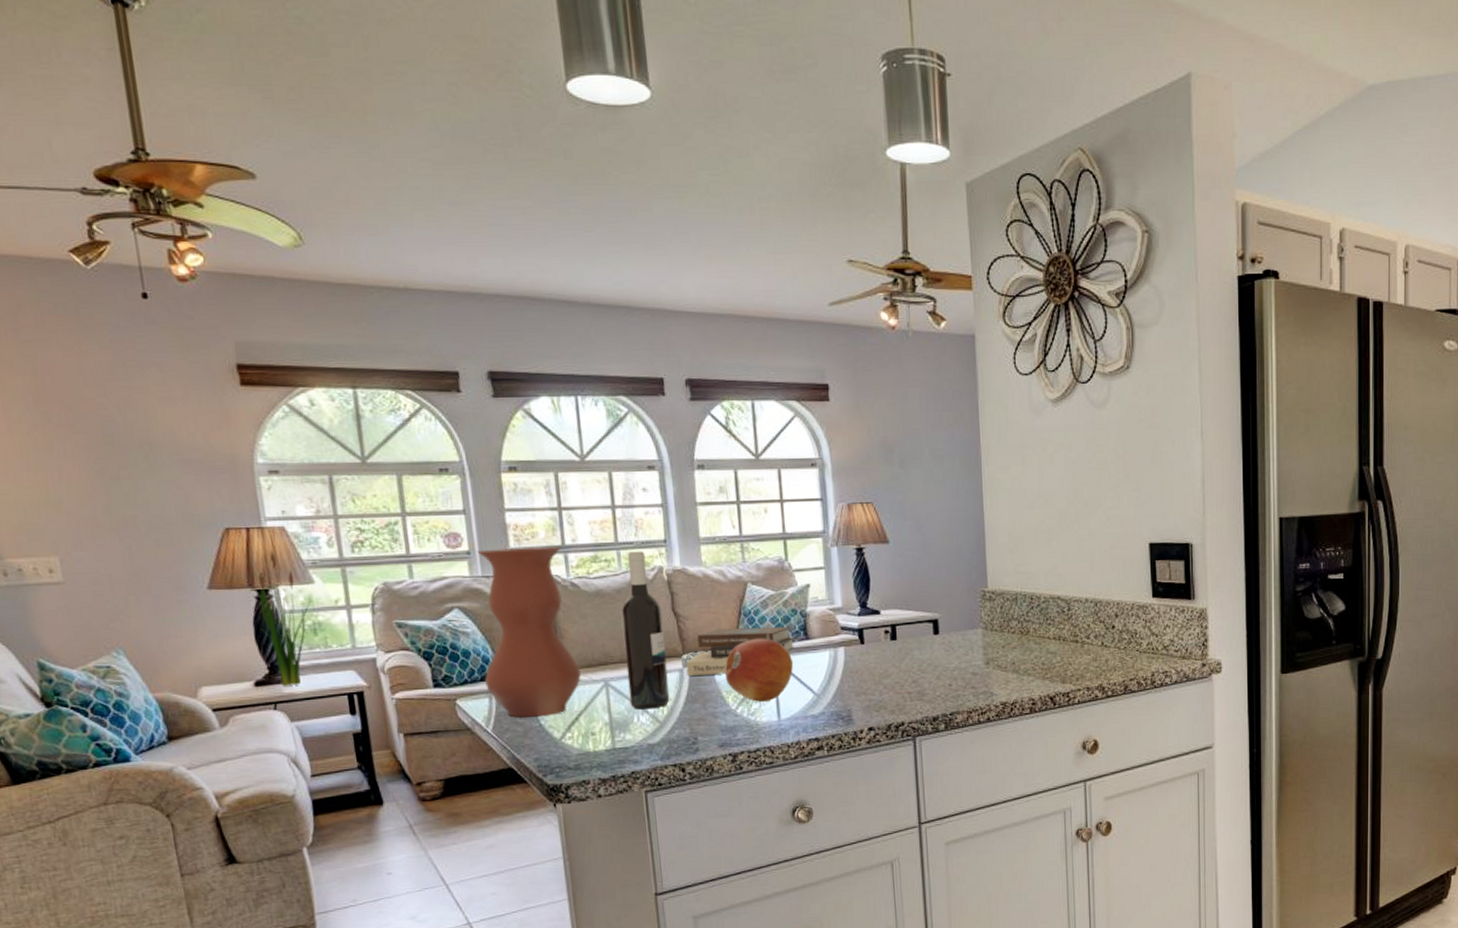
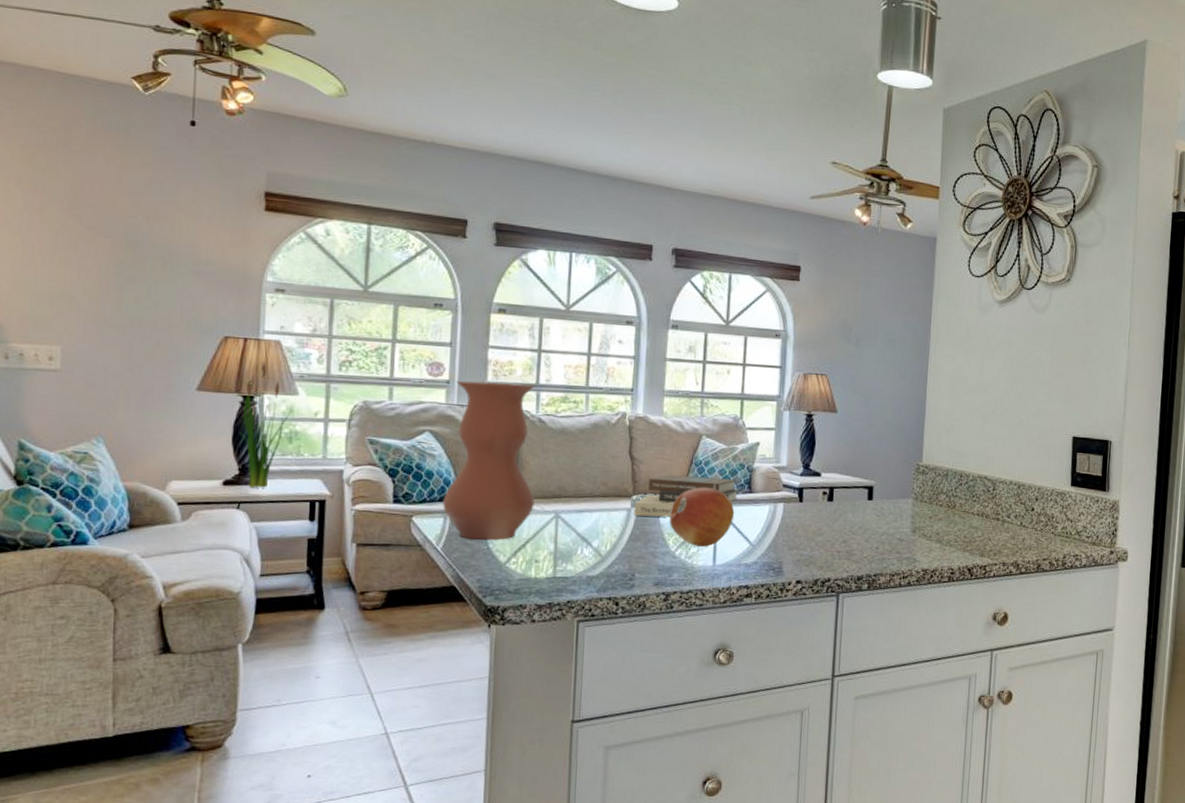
wine bottle: present [621,551,670,710] -> none [576,396,620,544]

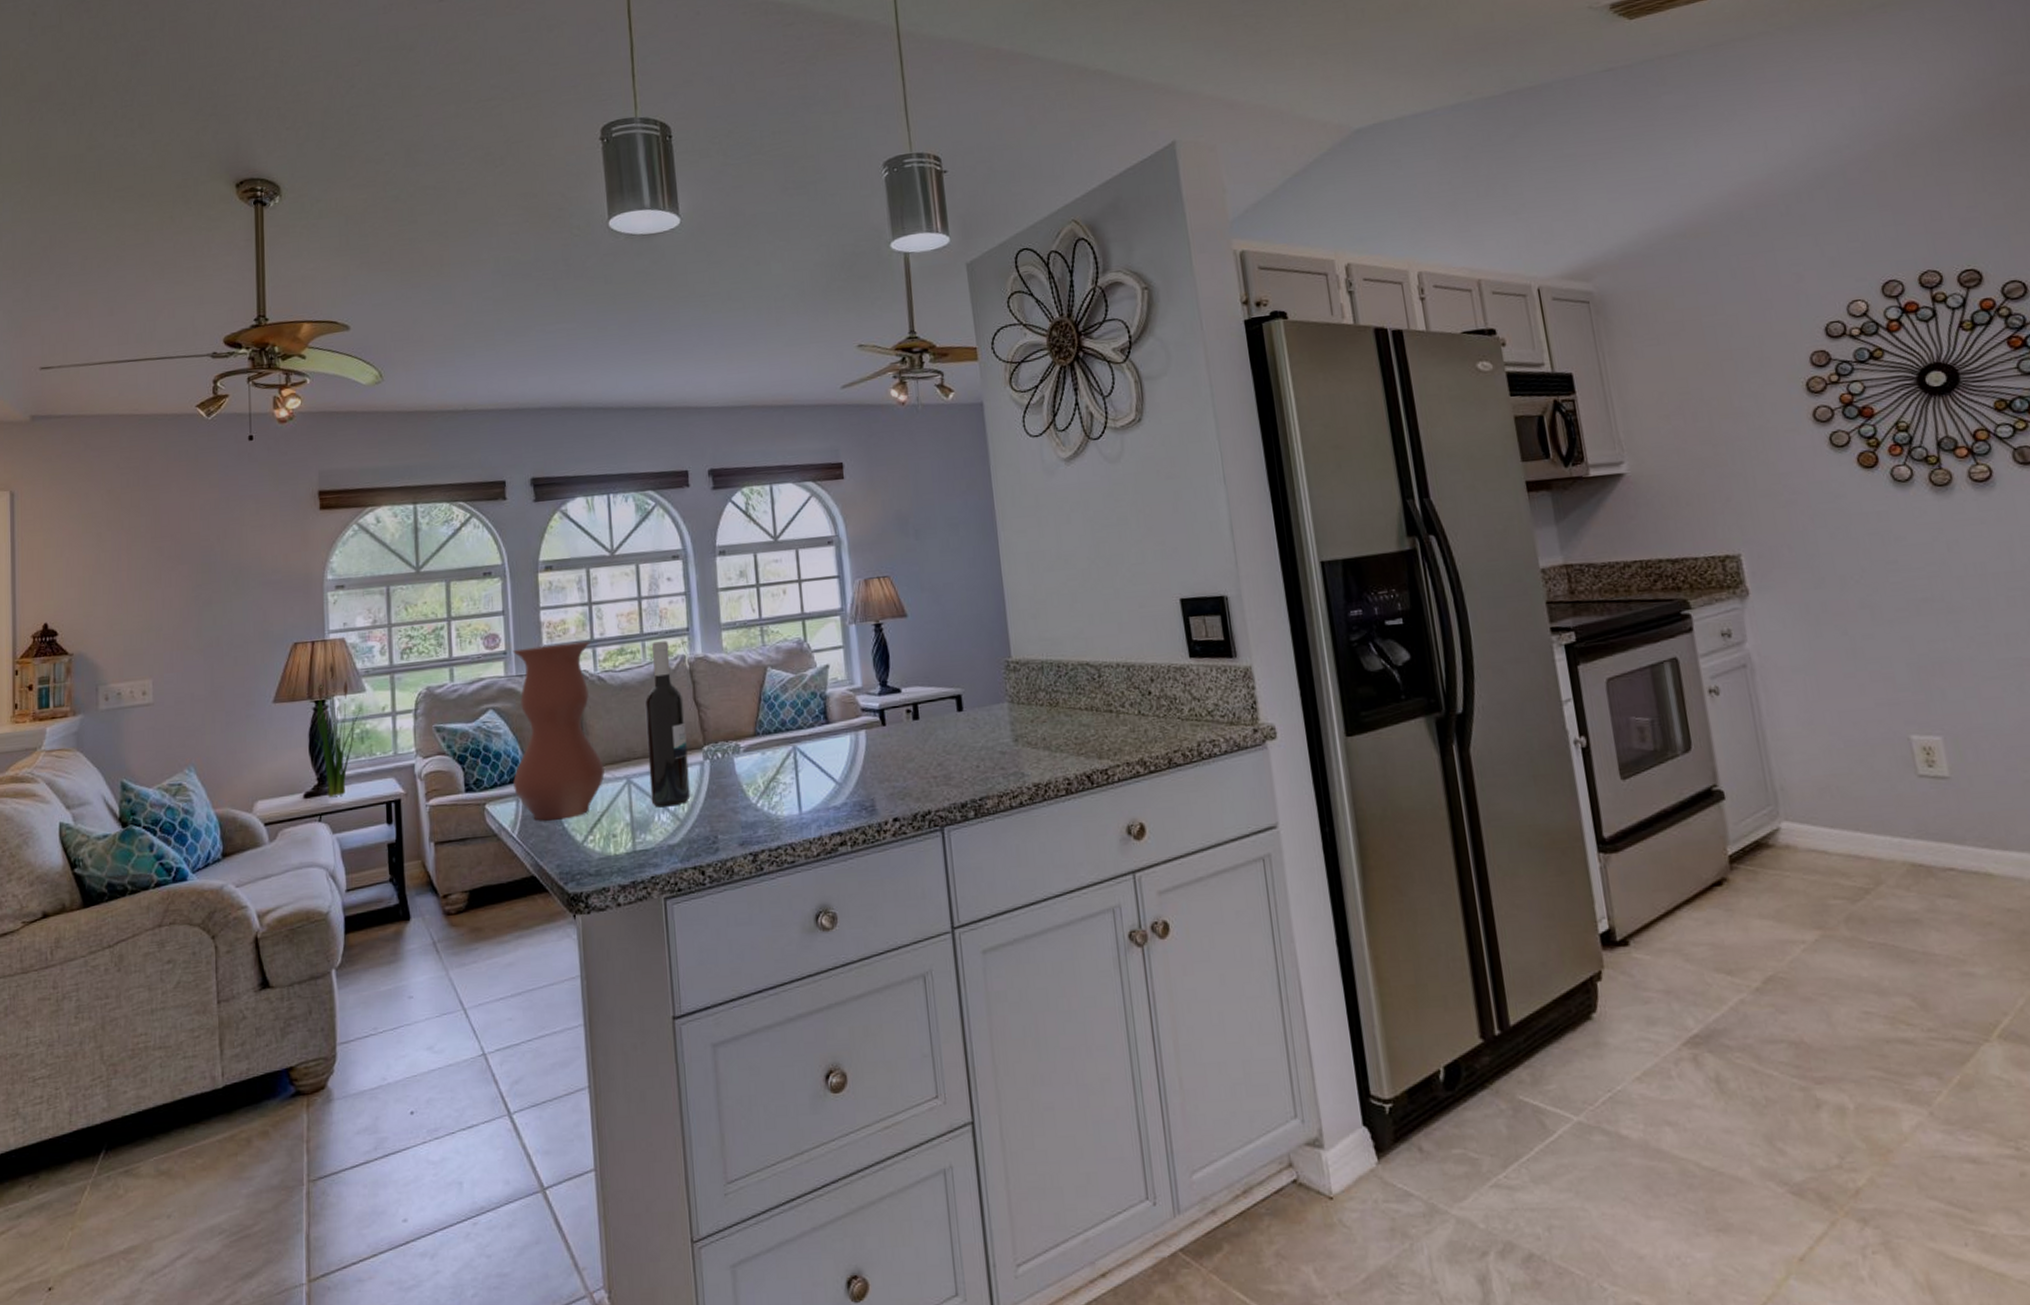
wine bottle: none [576,396,620,544] -> present [644,641,691,808]
books: present [634,475,739,517] -> none [707,710,816,770]
fruit: present [669,487,734,547] -> none [745,724,814,794]

